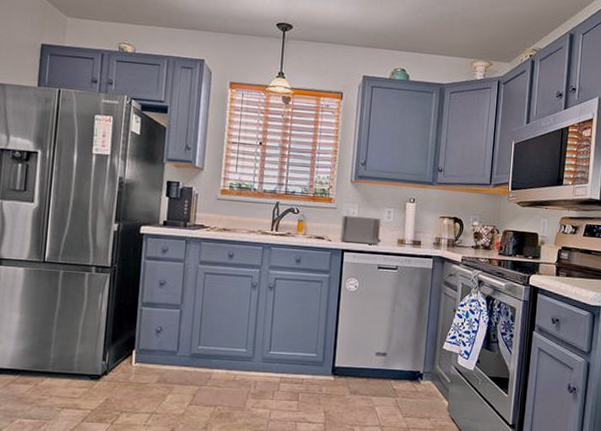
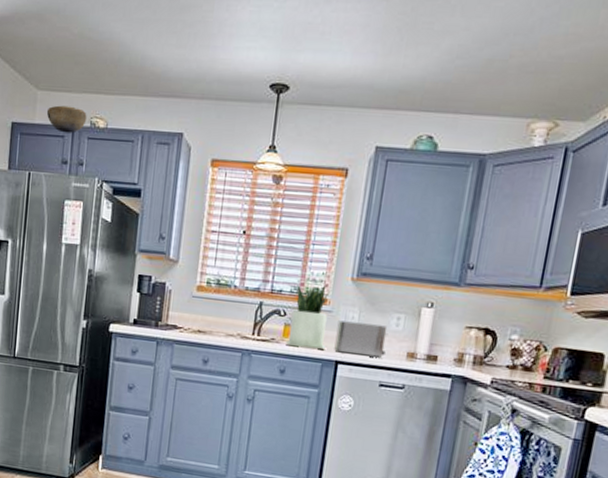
decorative bowl: none [76,31,116,56] -> present [46,105,87,134]
planter: none [299,187,334,241] -> present [285,285,329,350]

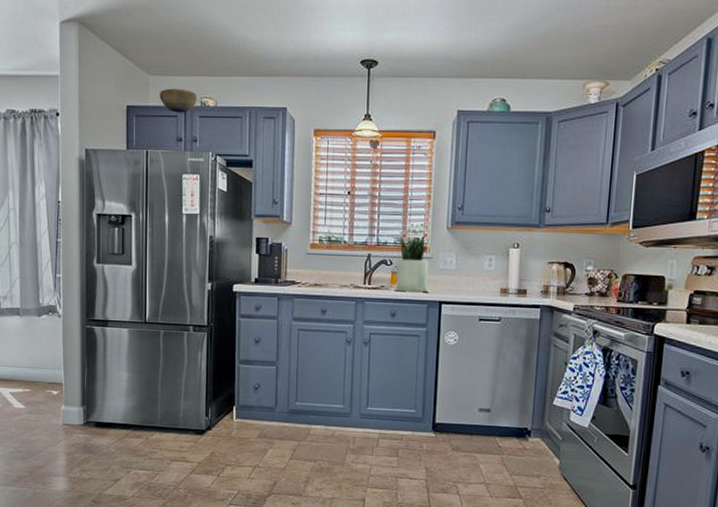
toaster: present [334,320,388,359] -> none [437,265,483,297]

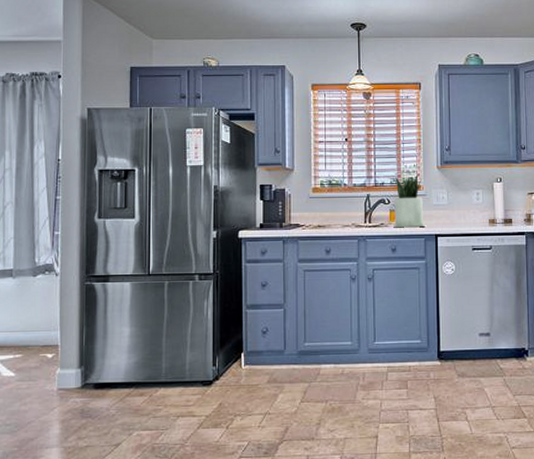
decorative bowl: present [159,88,197,113] -> none [162,50,200,73]

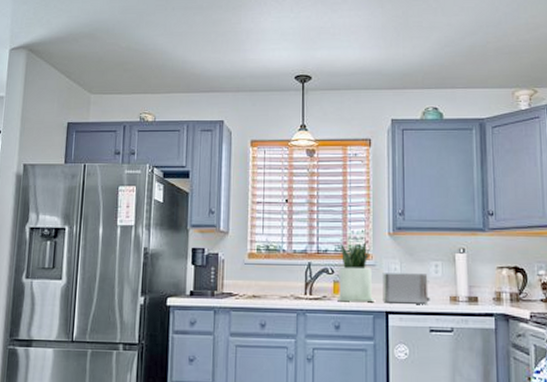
toaster: none [432,201,472,228] -> present [382,273,430,305]

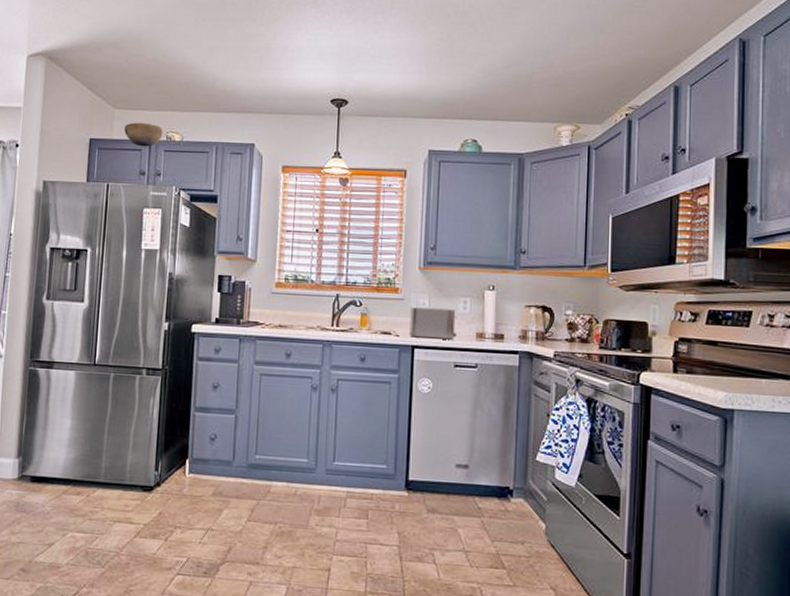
decorative bowl: none [99,105,137,128] -> present [123,122,163,147]
planter: present [336,243,376,303] -> none [363,276,403,336]

